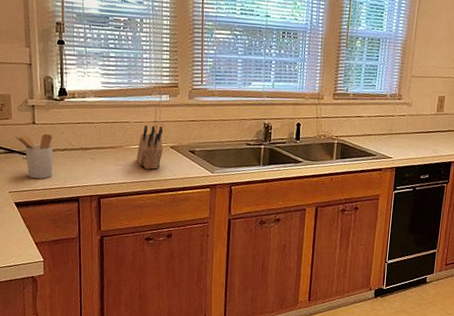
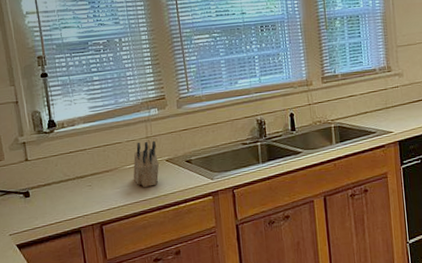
utensil holder: present [14,133,53,179] -> none [8,168,51,217]

